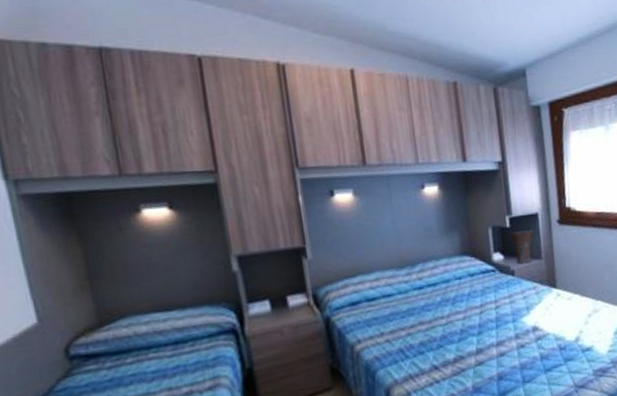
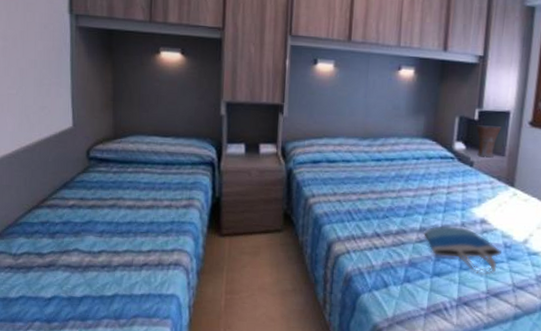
tote bag: none [482,338,558,384] -> present [425,226,502,275]

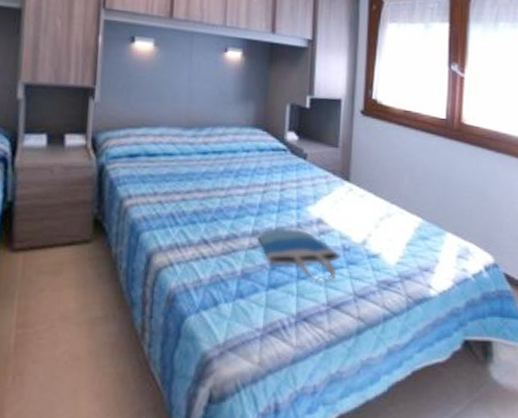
vase: present [476,125,502,158] -> none [308,113,334,150]

